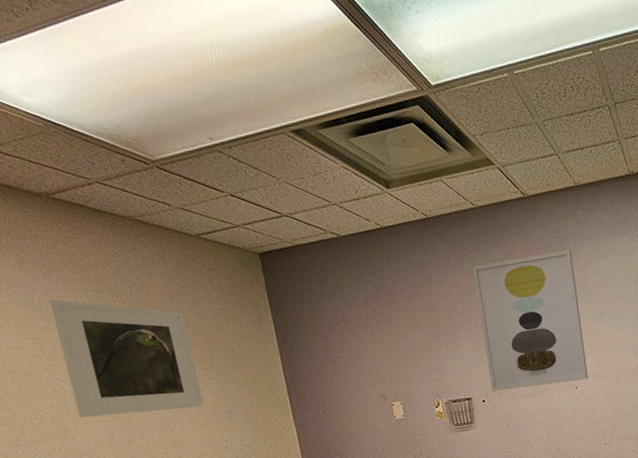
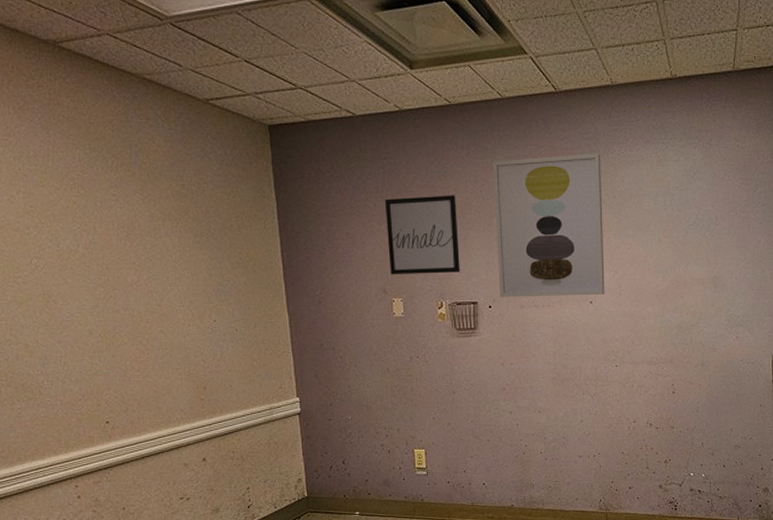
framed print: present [49,300,204,418] -> none [45,155,195,283]
wall art: none [375,301,453,381] -> present [385,195,460,275]

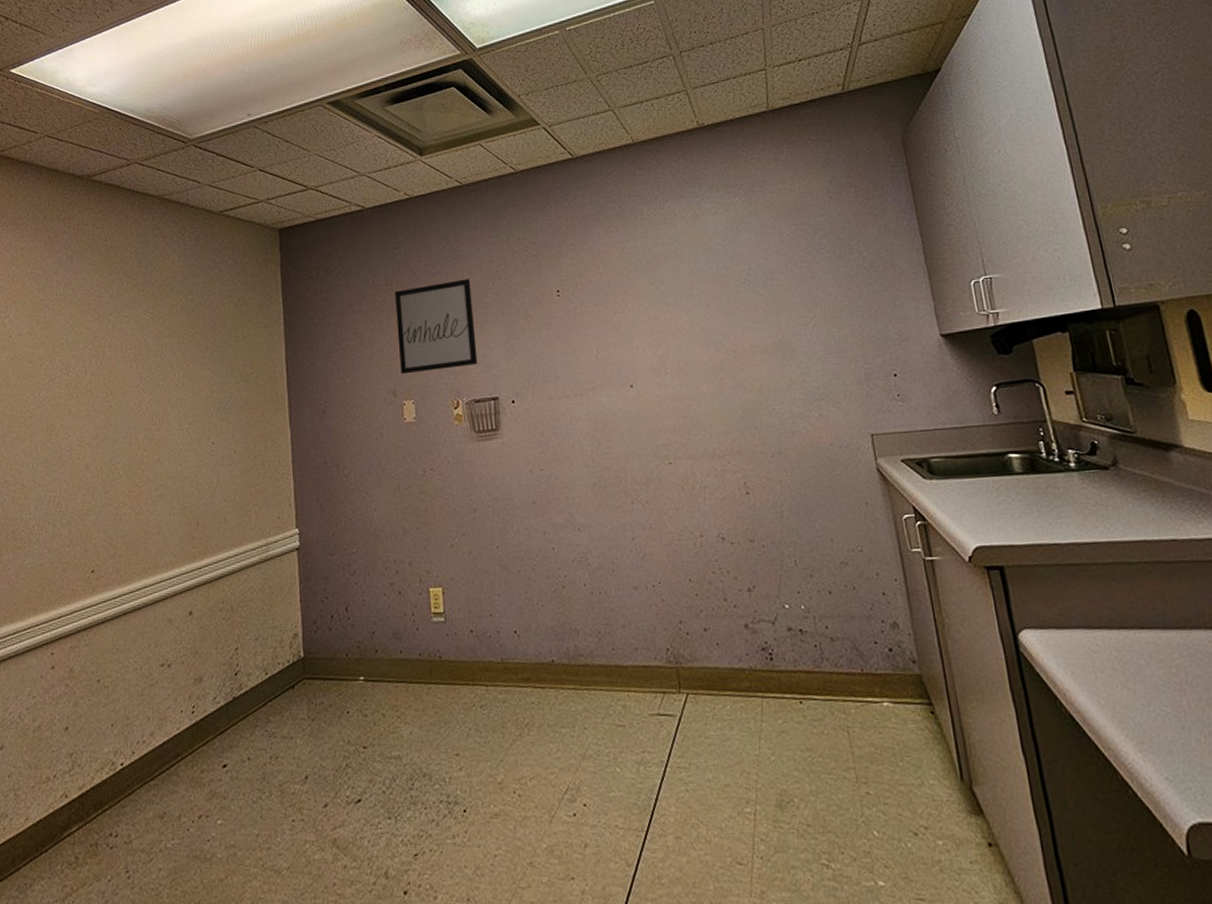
wall art: present [492,153,605,298] -> none [508,215,647,390]

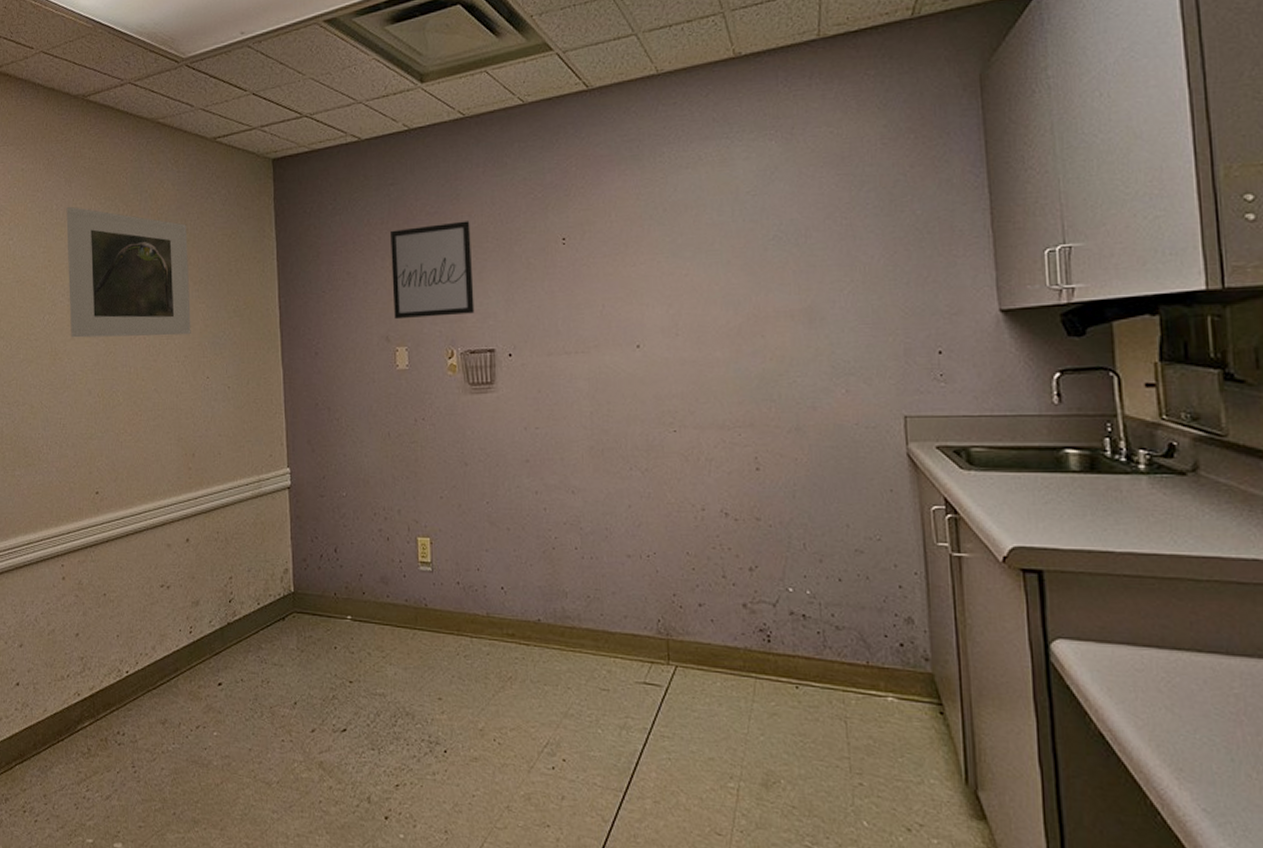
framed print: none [67,282,196,413] -> present [66,207,191,338]

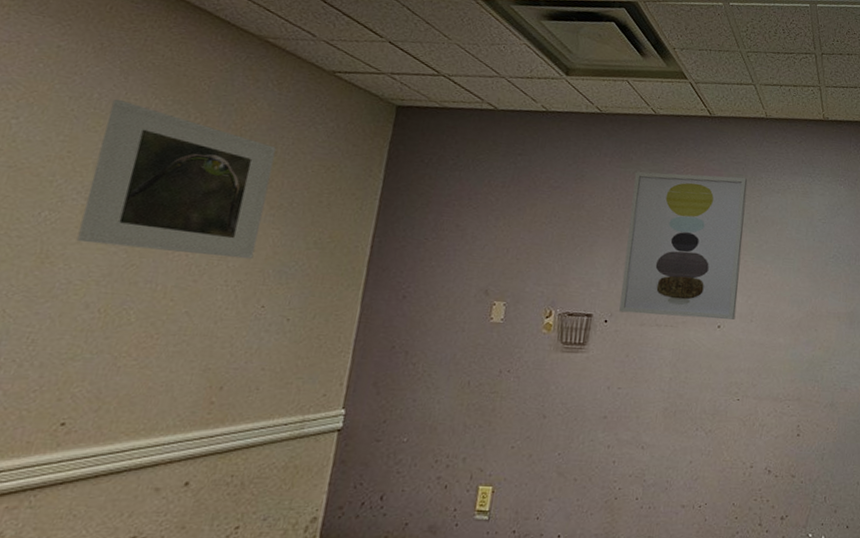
wall art: present [390,221,475,320] -> none [498,194,590,281]
wall art: none [512,157,656,343] -> present [619,171,748,320]

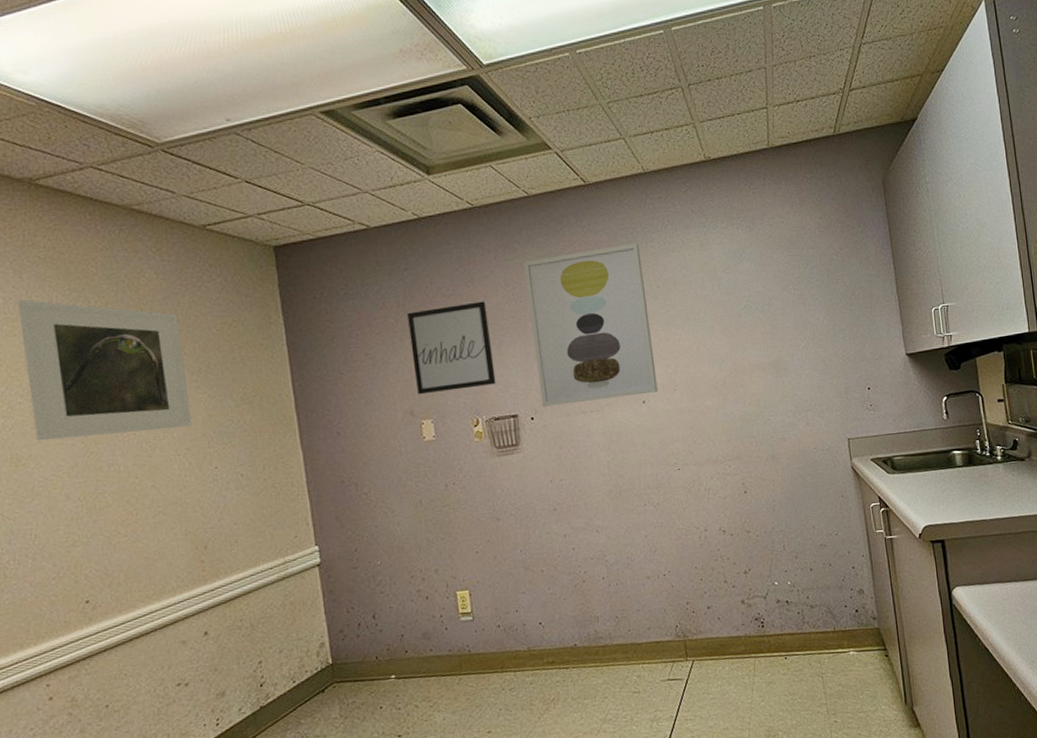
wall art: none [498,194,590,281] -> present [407,301,496,395]

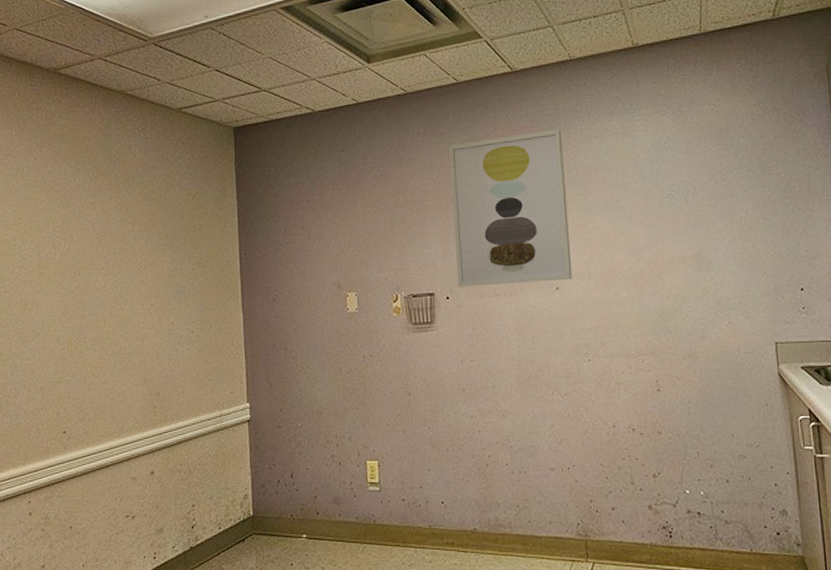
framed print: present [17,300,192,442] -> none [37,169,157,290]
wall art: present [407,301,496,395] -> none [341,182,416,269]

